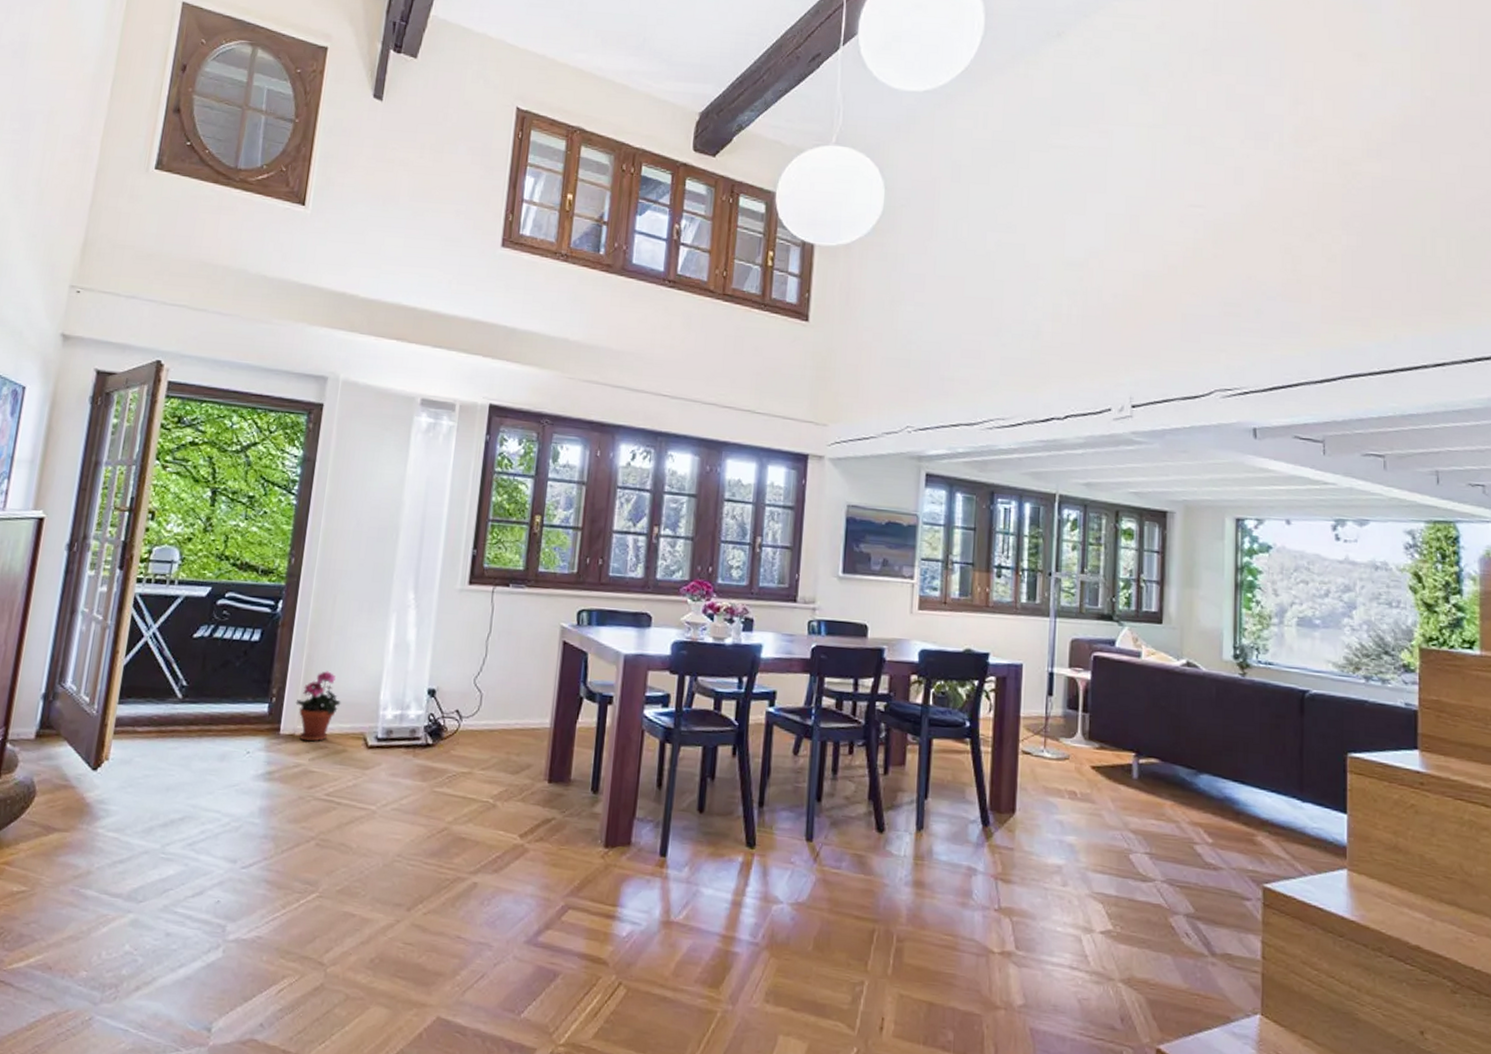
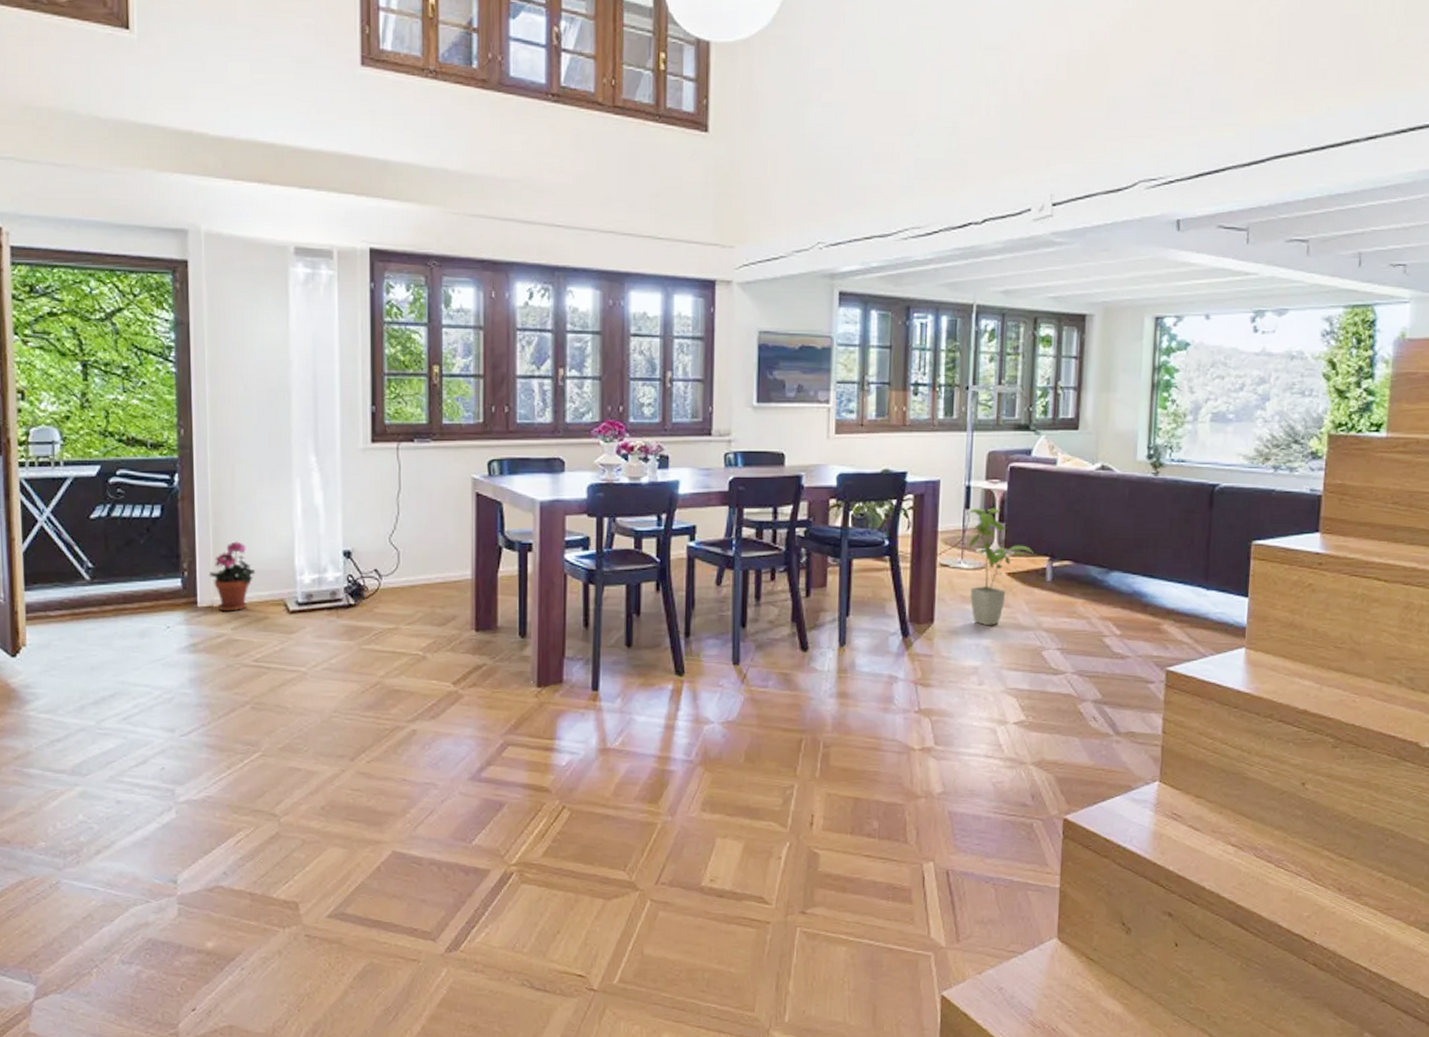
house plant: none [1051,695,1119,822] -> present [968,508,1033,626]

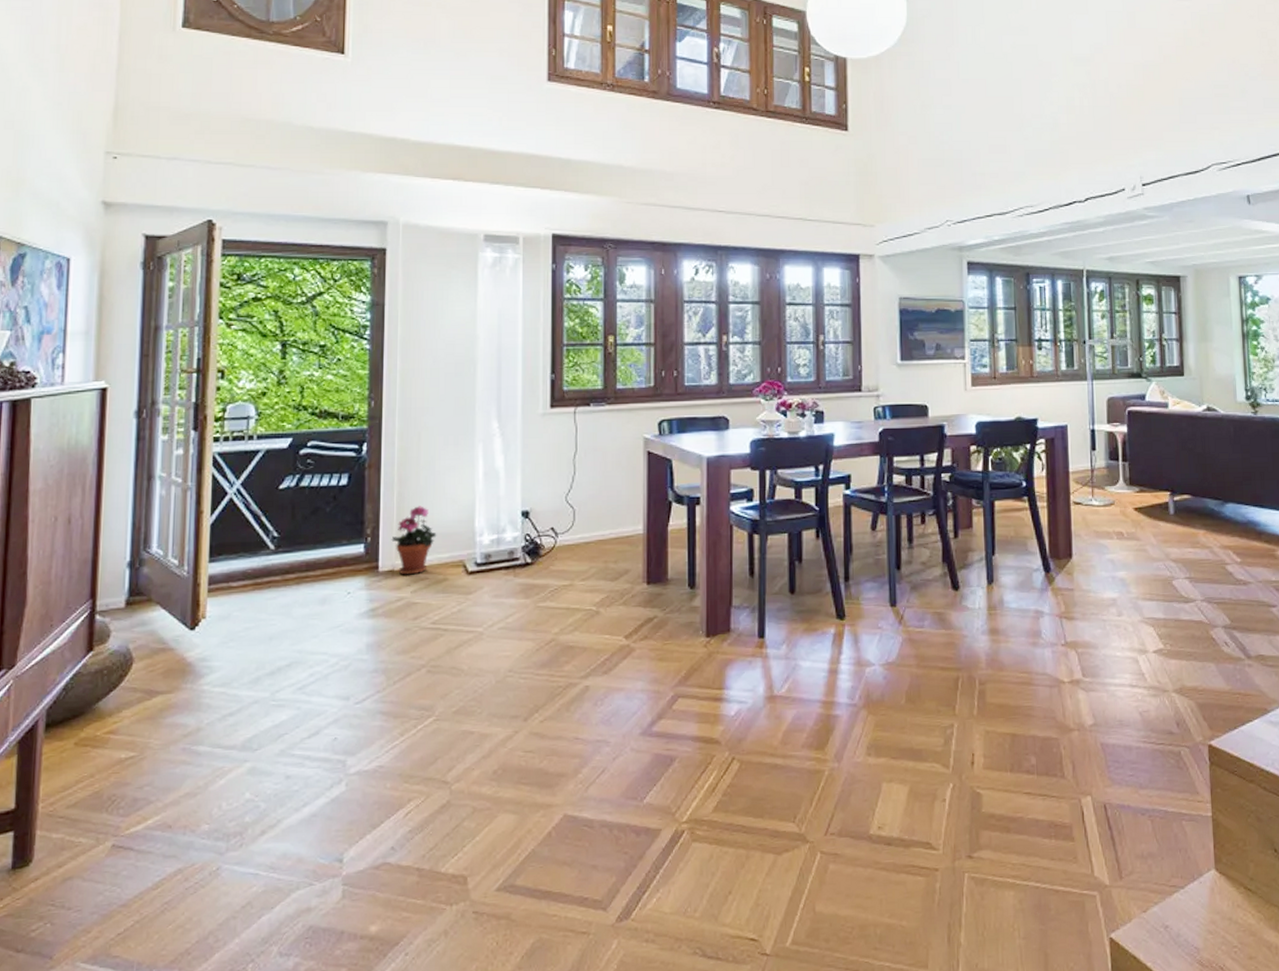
house plant: present [968,508,1033,626] -> none [1095,449,1156,559]

